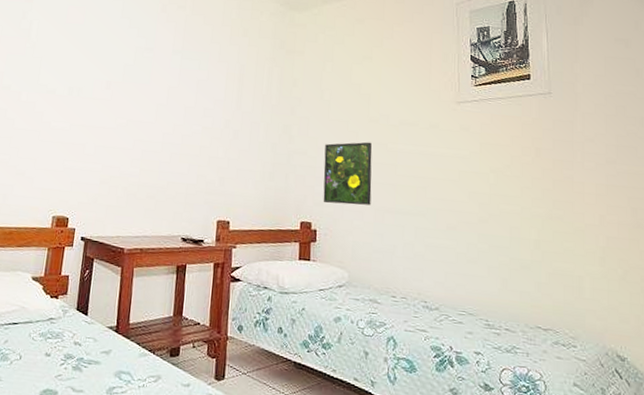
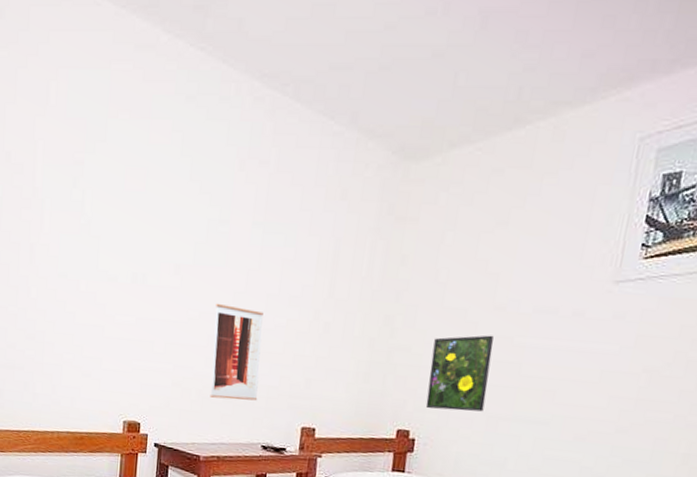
wall art: none [134,113,182,197] -> present [210,303,263,401]

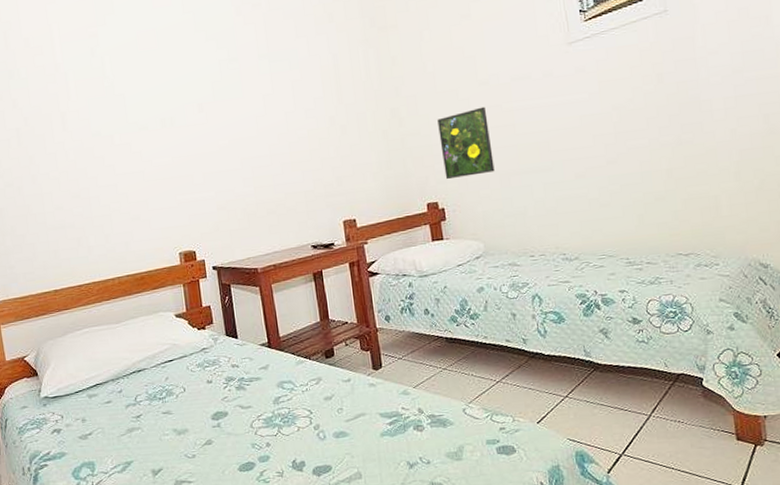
wall art: present [210,303,263,401] -> none [242,128,298,213]

